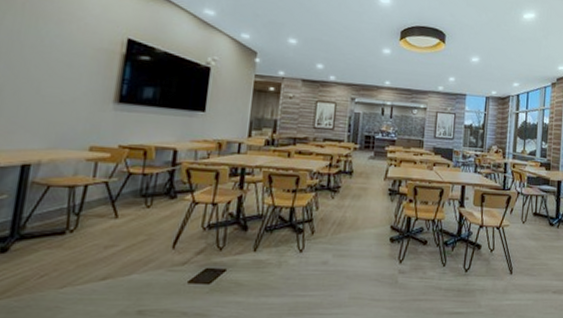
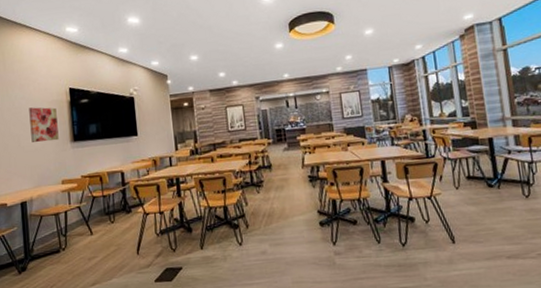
wall art: none [57,50,104,98] -> present [29,107,59,142]

